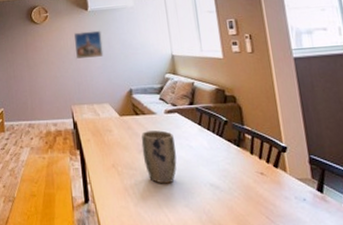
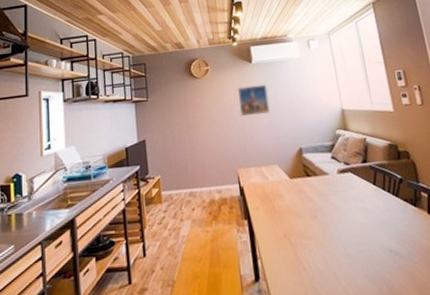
plant pot: present [141,130,177,184] -> none [314,192,353,254]

